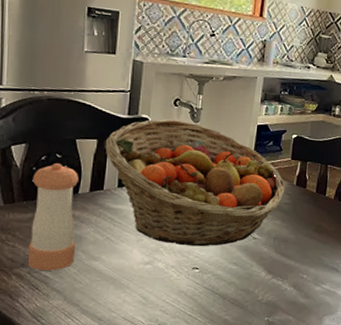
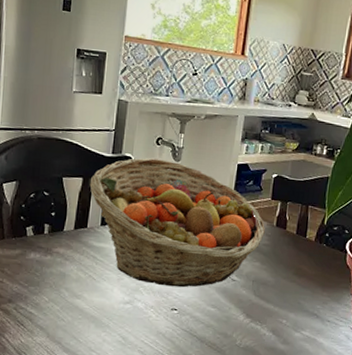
pepper shaker: present [28,163,78,271] -> none [15,201,64,307]

